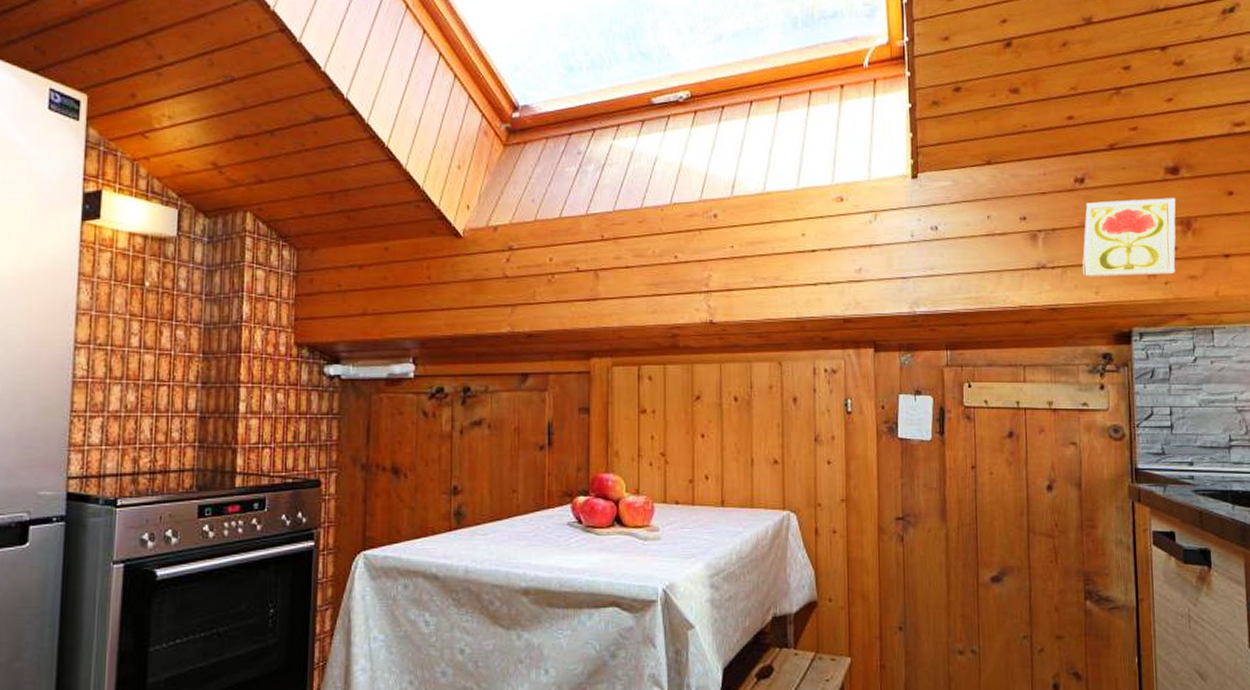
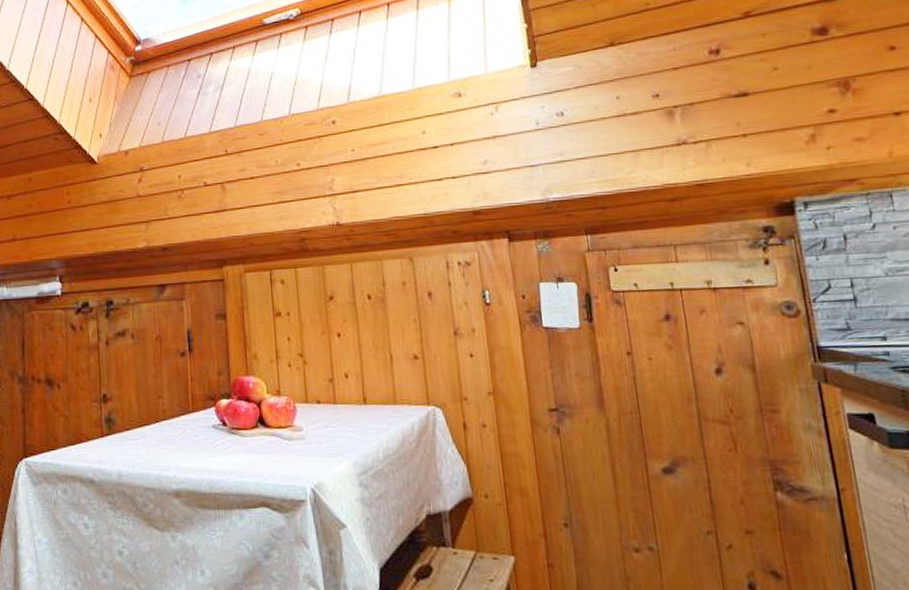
decorative tile: present [1082,198,1176,278] -> none [725,59,838,150]

